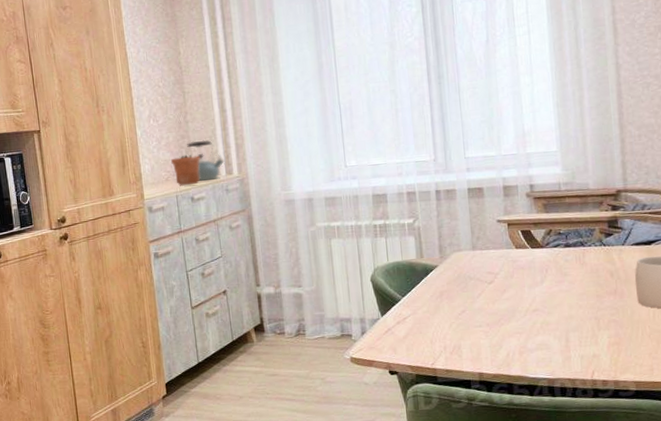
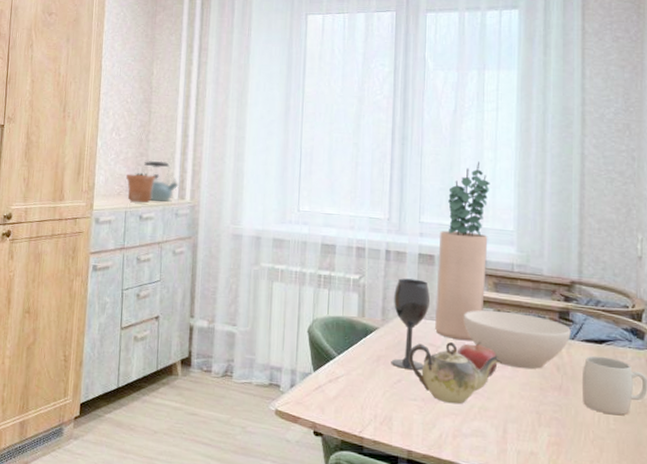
wine glass: none [448,213,485,300] -> present [391,278,431,370]
teapot: none [469,267,559,324] -> present [409,342,503,404]
vase: none [486,88,536,264] -> present [435,161,490,340]
fruit: none [514,261,555,294] -> present [456,341,498,378]
bowl: none [517,229,621,281] -> present [463,310,571,369]

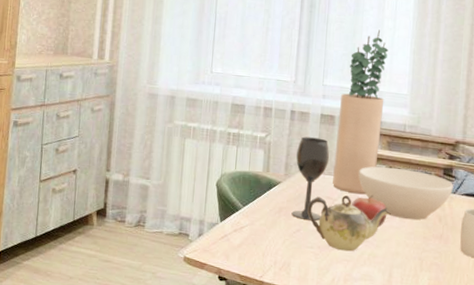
planter: present [125,172,156,203] -> none [47,32,77,62]
kettle: present [142,160,180,203] -> none [63,21,100,62]

